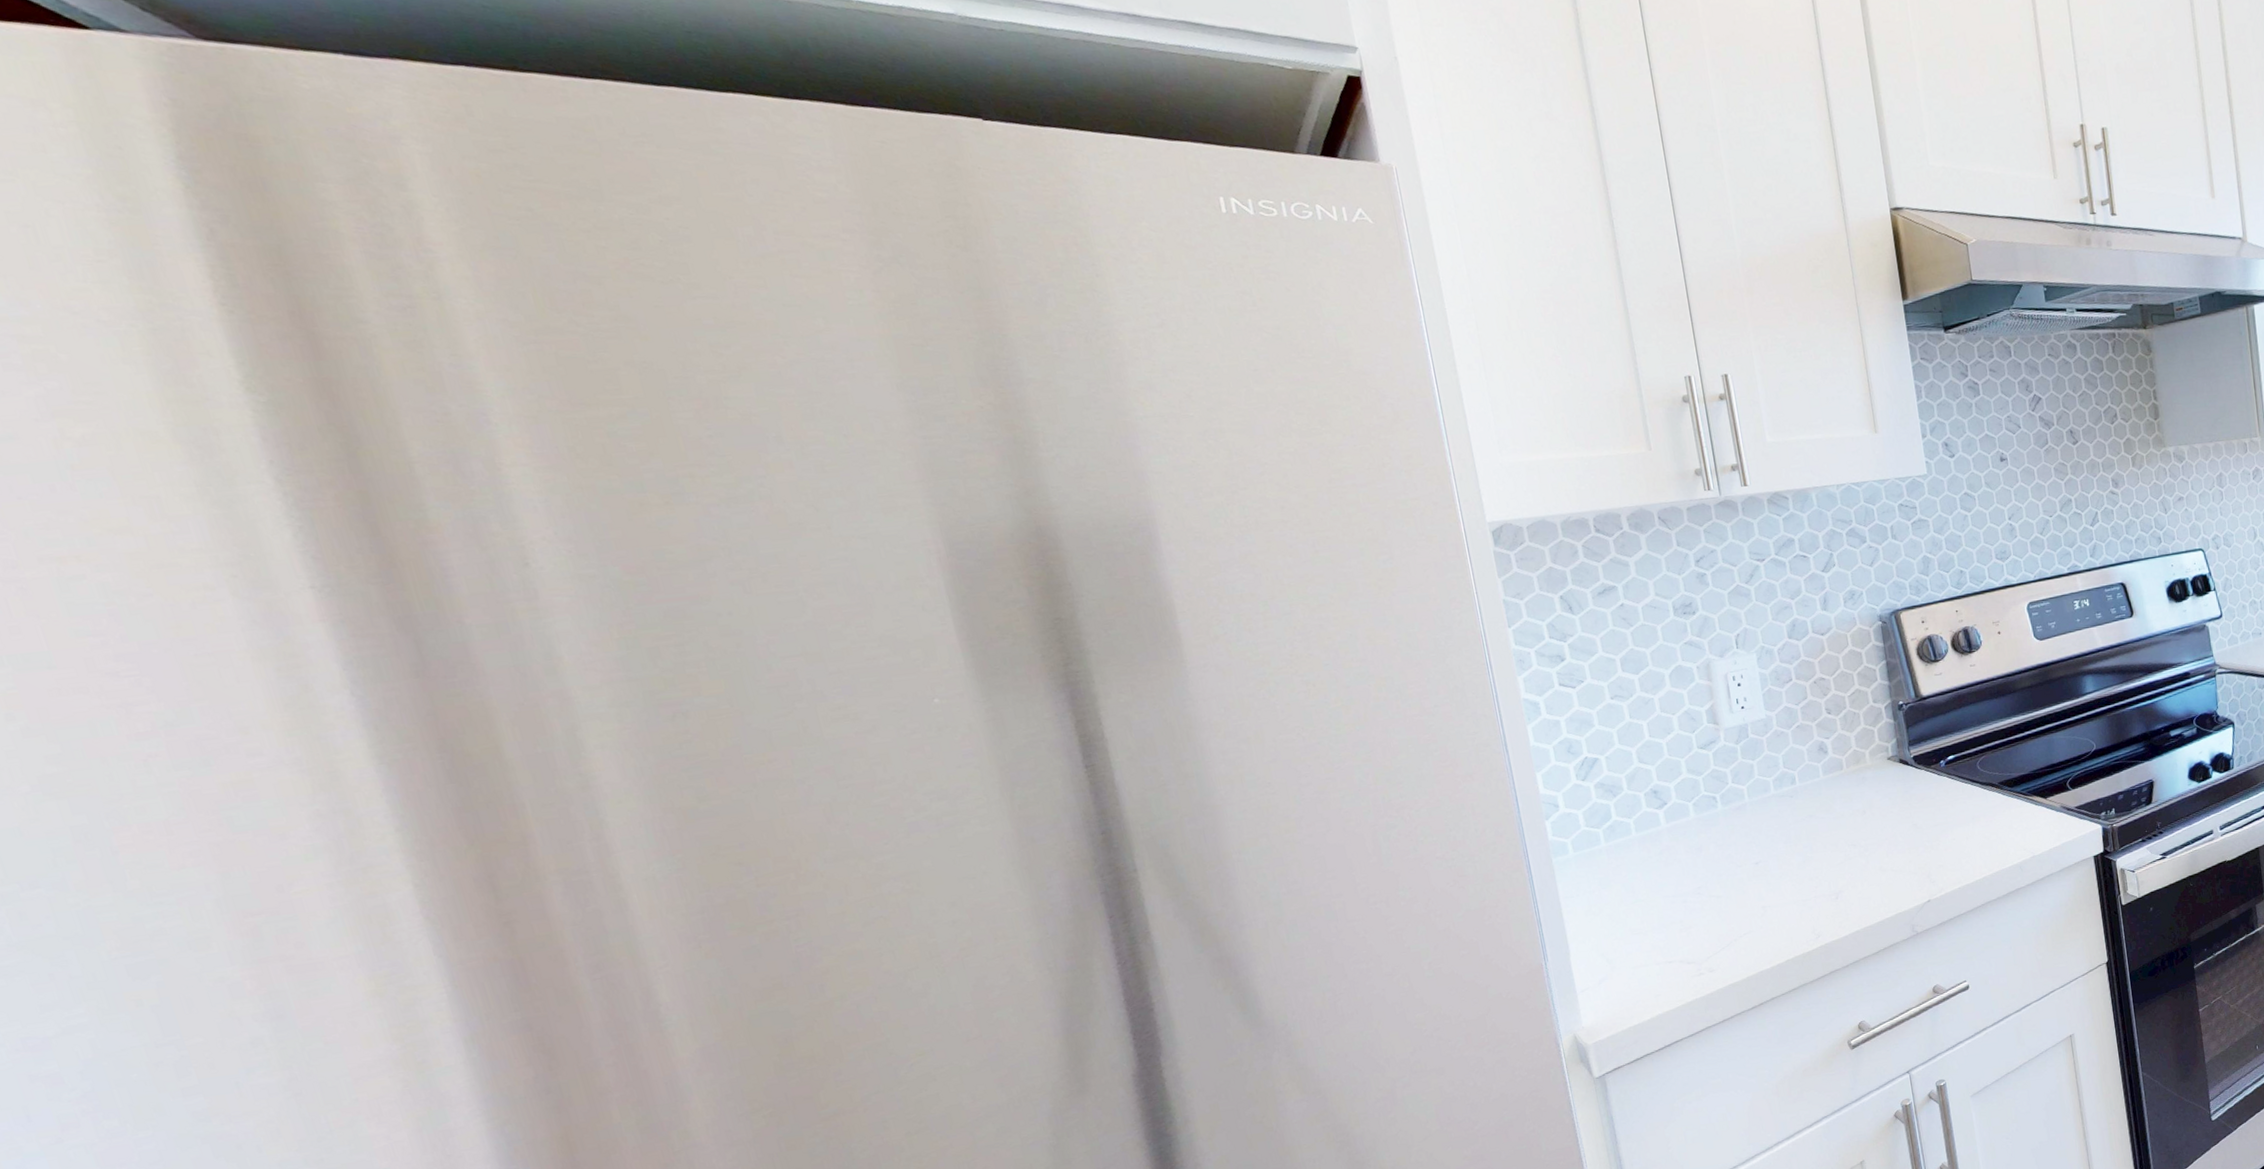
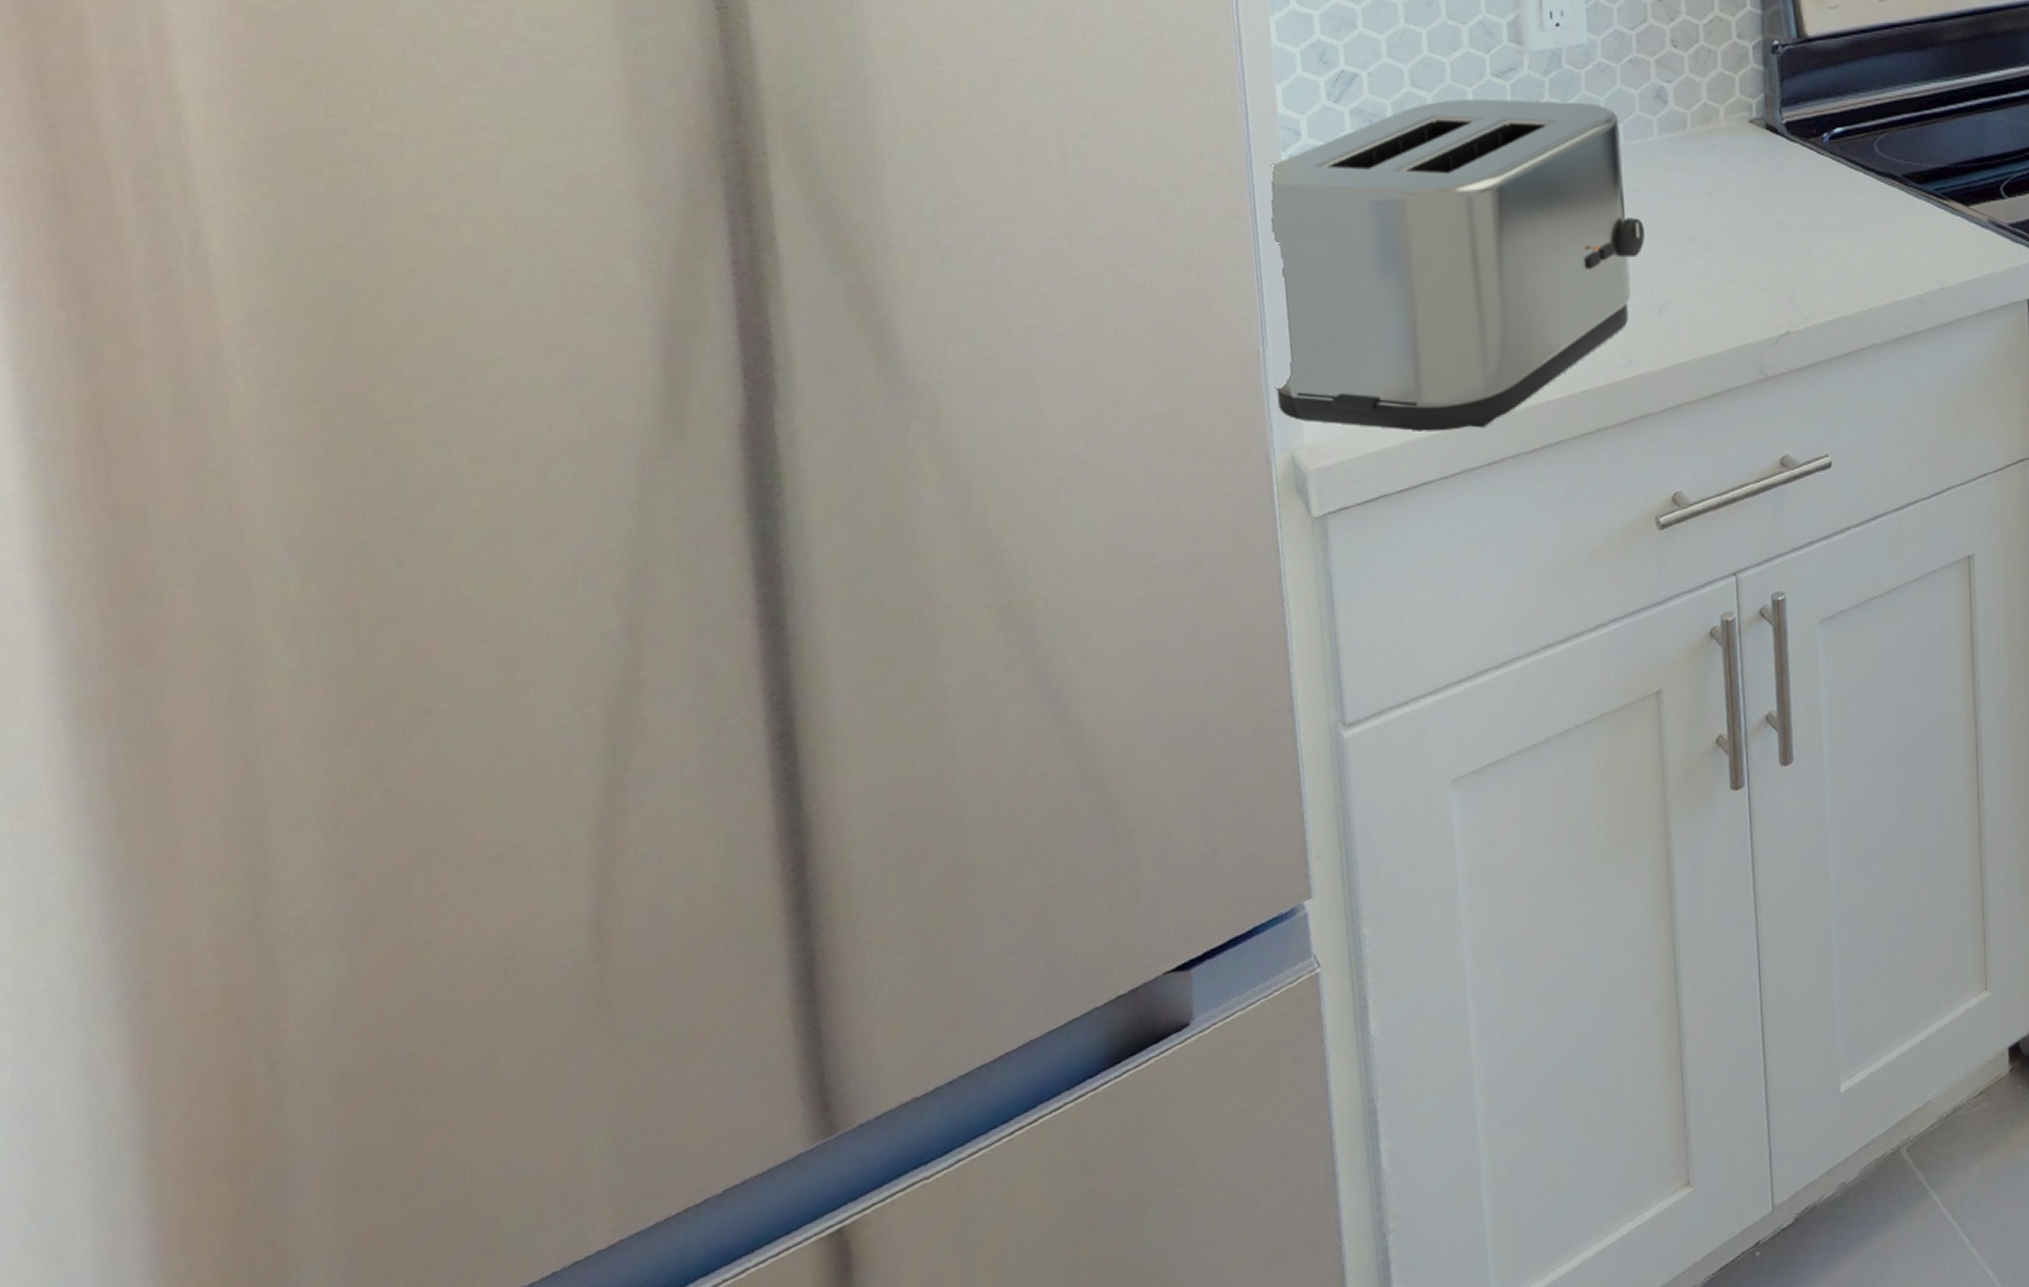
toaster: none [1538,759,1821,1010] -> present [1270,99,1645,431]

